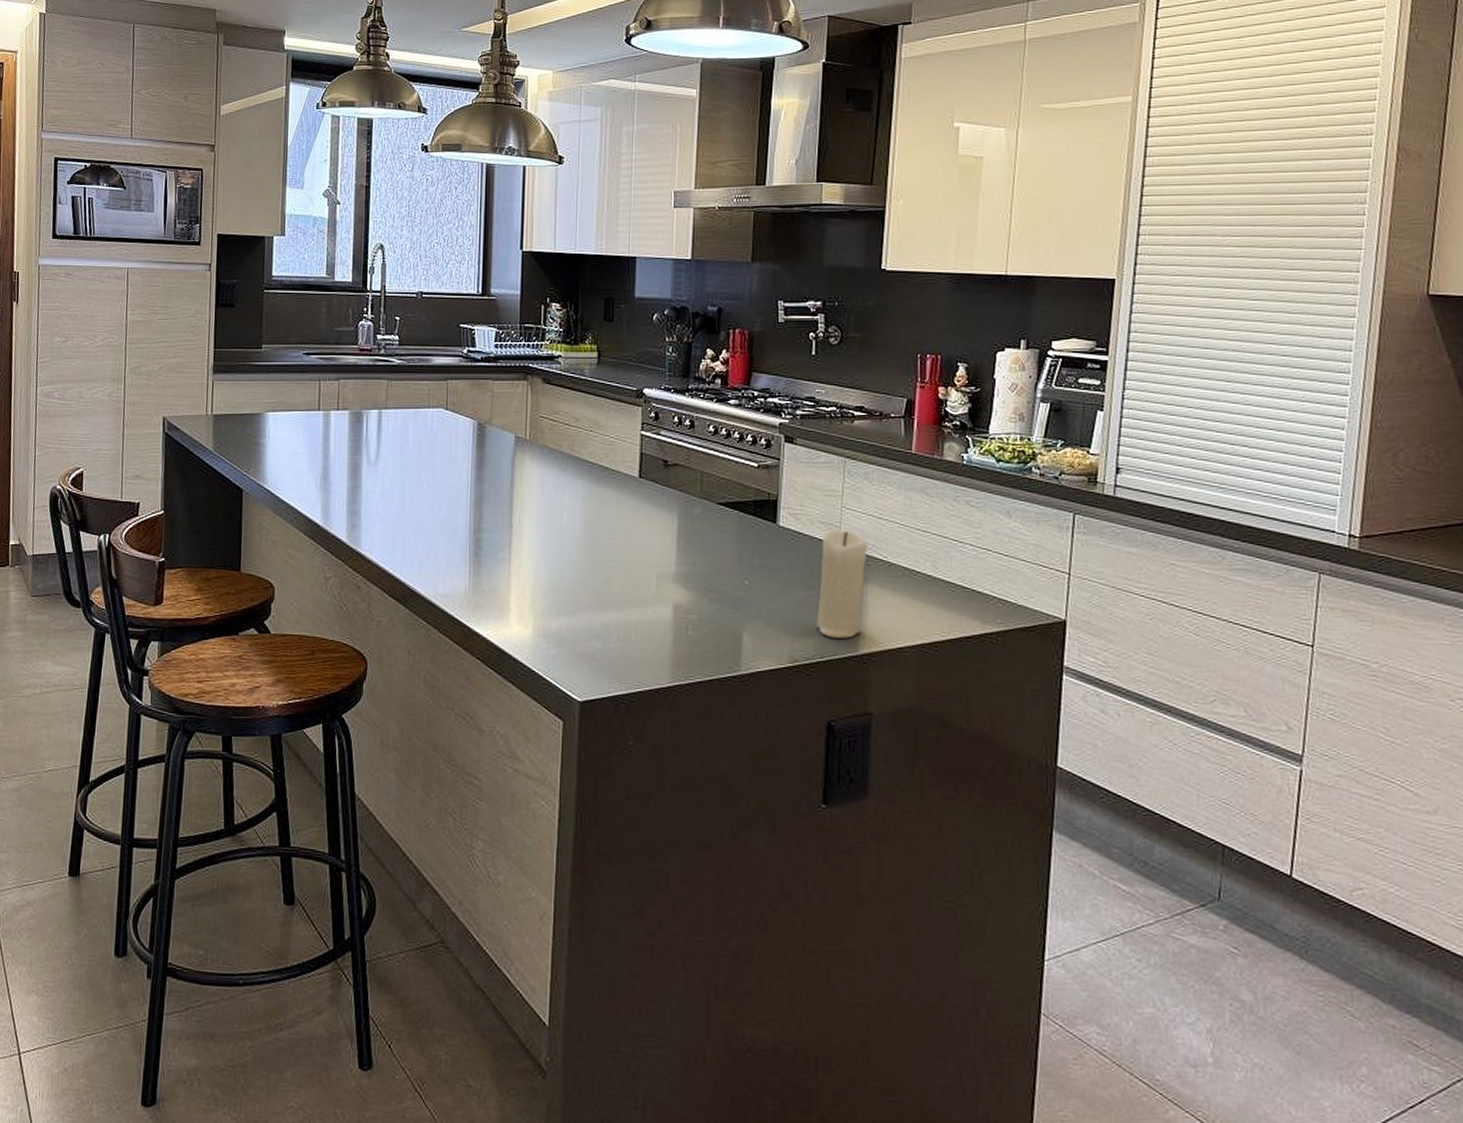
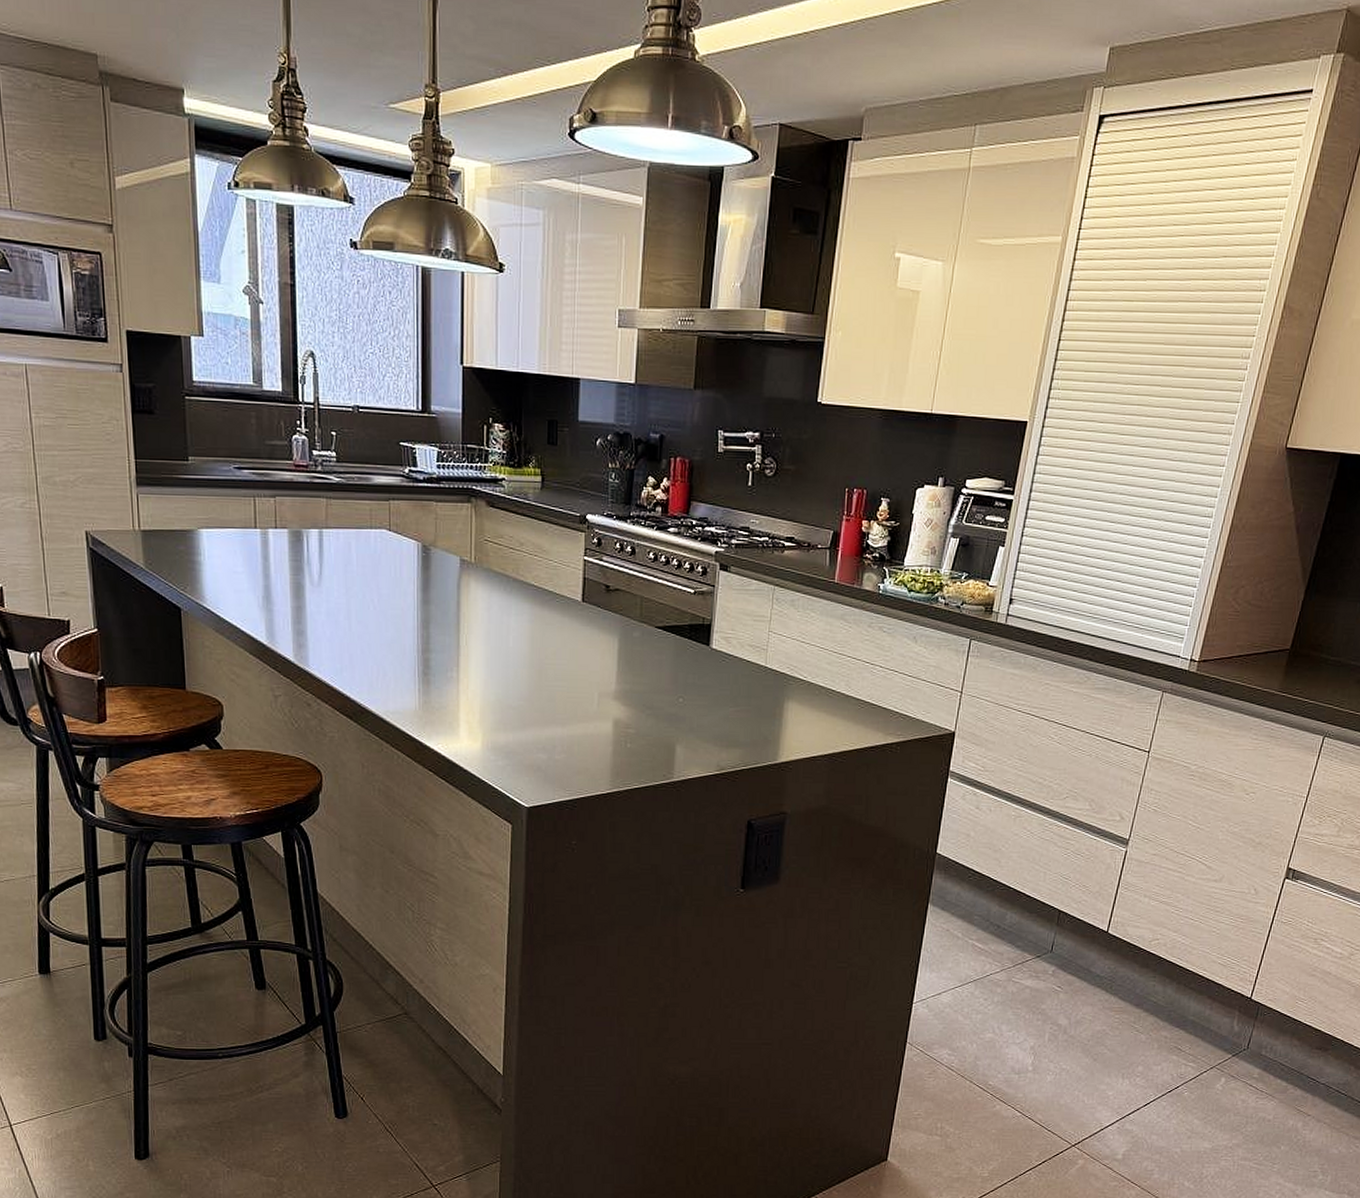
candle: present [816,530,869,638] -> none [742,653,791,749]

